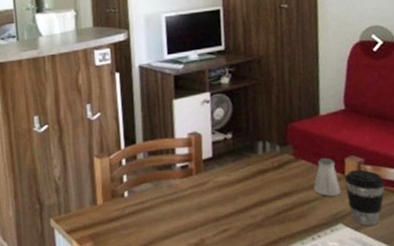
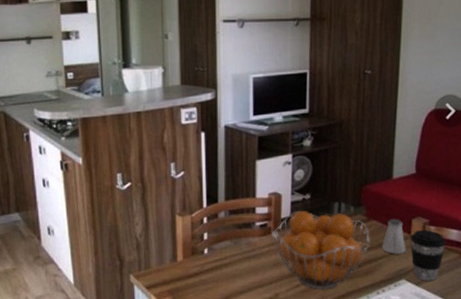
fruit basket: none [193,151,300,236] -> present [272,211,370,290]

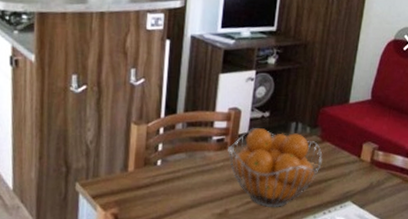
saltshaker: present [382,218,406,254] -> none [333,141,355,177]
coffee cup: present [411,229,446,281] -> none [358,154,391,204]

